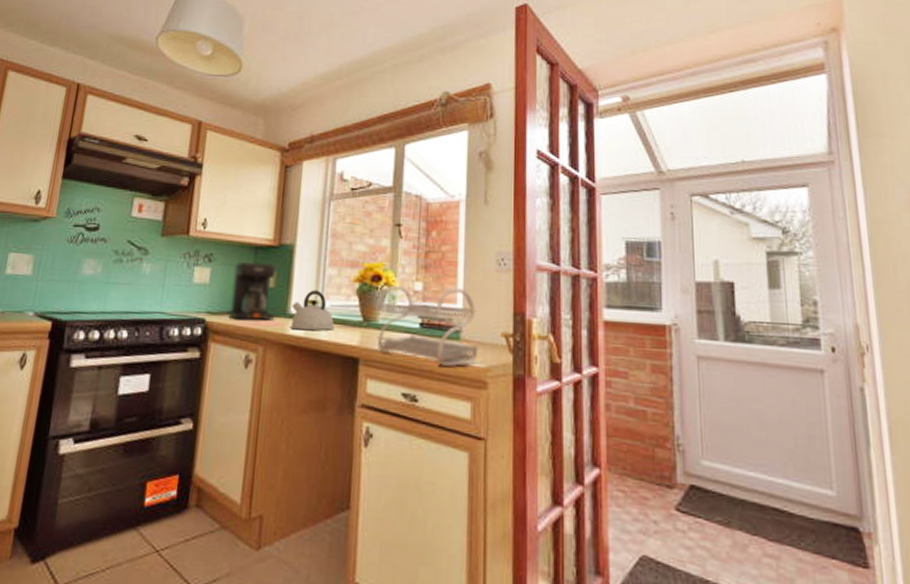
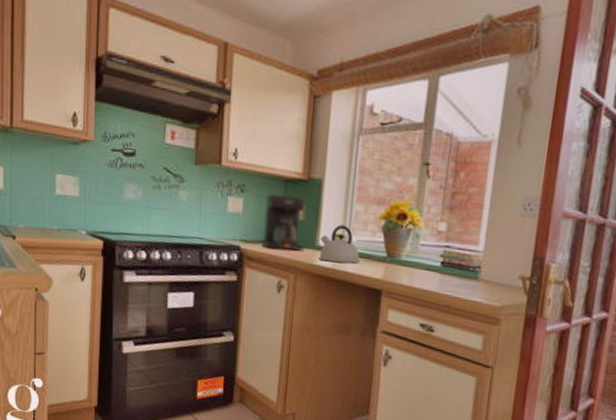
dish rack: present [375,285,479,368] -> none [399,224,497,304]

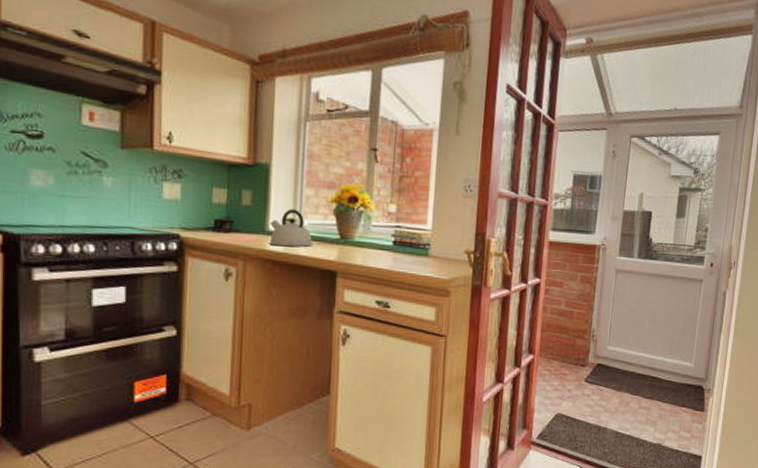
coffee maker: present [261,194,305,251] -> none [204,179,252,237]

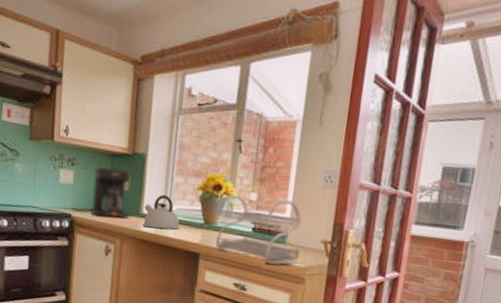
coffee maker: none [204,179,252,237] -> present [90,167,130,219]
dish rack: none [352,206,444,279] -> present [215,194,302,265]

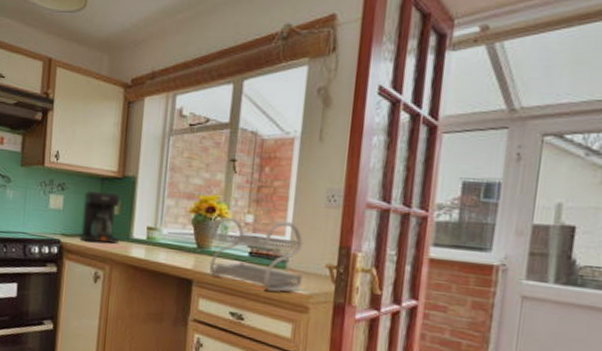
kettle: present [142,194,181,230] -> none [132,218,172,255]

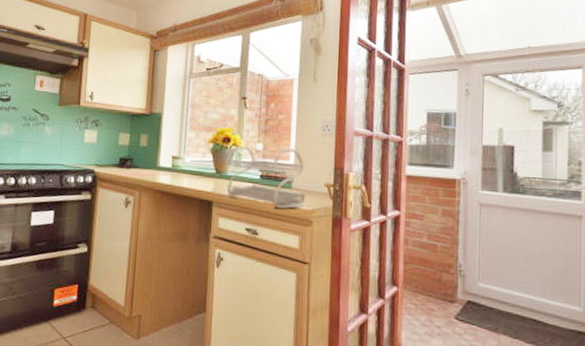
coffee maker: present [80,191,120,244] -> none [112,126,148,172]

